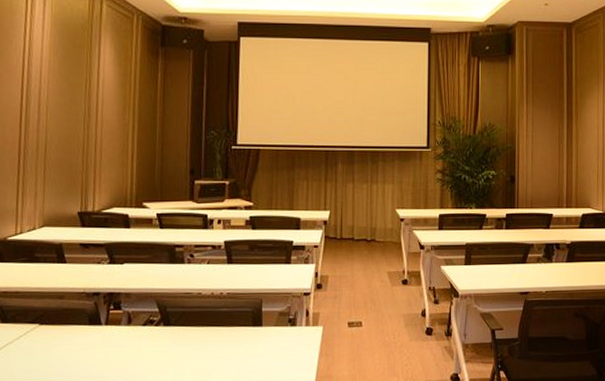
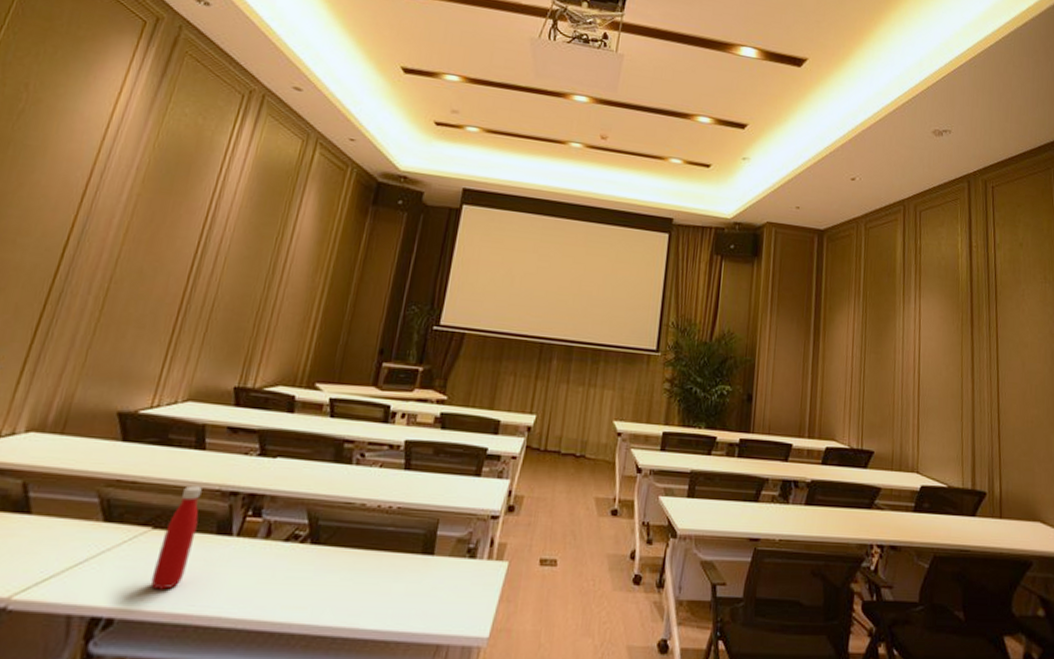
bottle: none [47,290,74,368] -> present [150,485,202,590]

